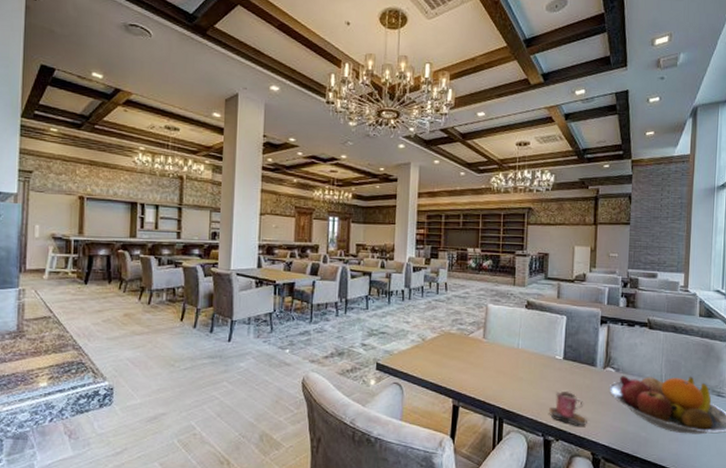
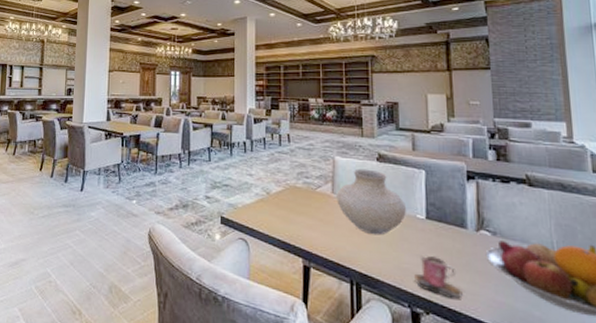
vase: none [487,315,548,375] -> present [336,168,407,235]

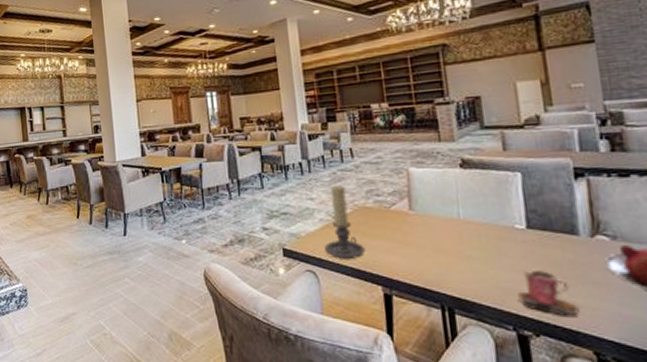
candle holder: none [258,164,291,233] -> present [325,184,365,260]
vase: present [336,168,407,235] -> none [415,178,503,253]

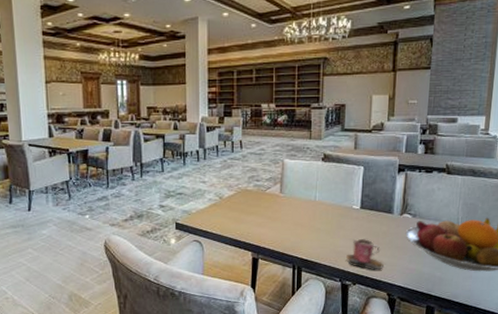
candle holder: present [325,184,365,260] -> none [211,171,242,232]

